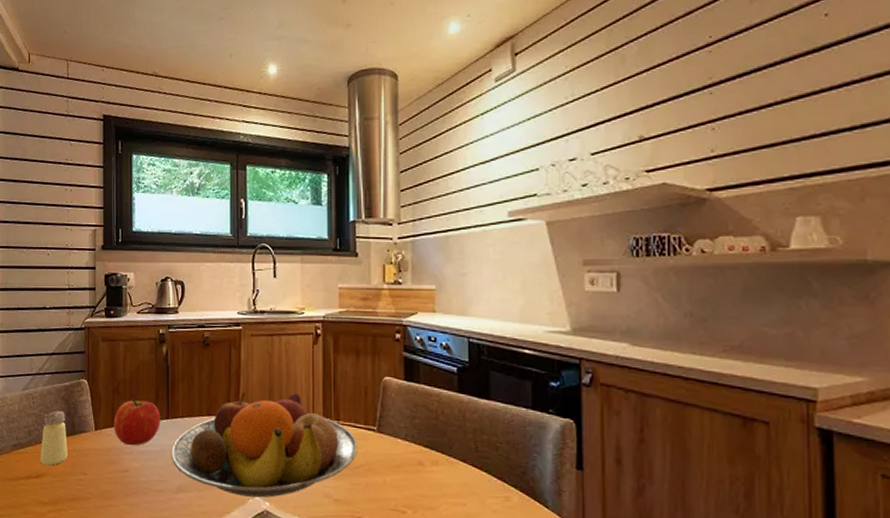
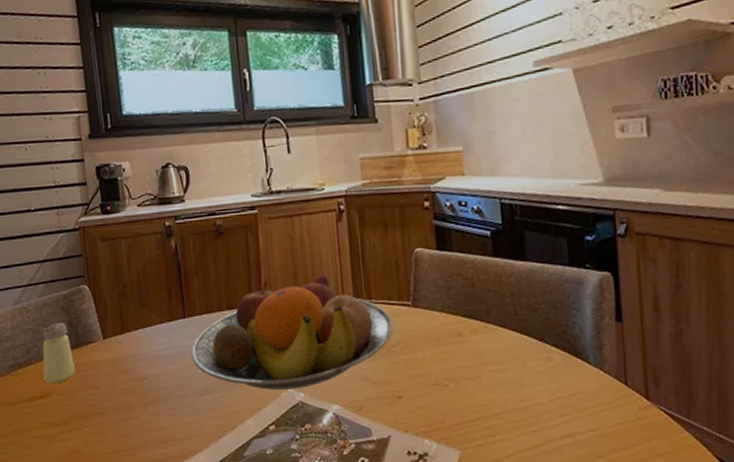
apple: present [114,399,160,446] -> none [123,300,177,352]

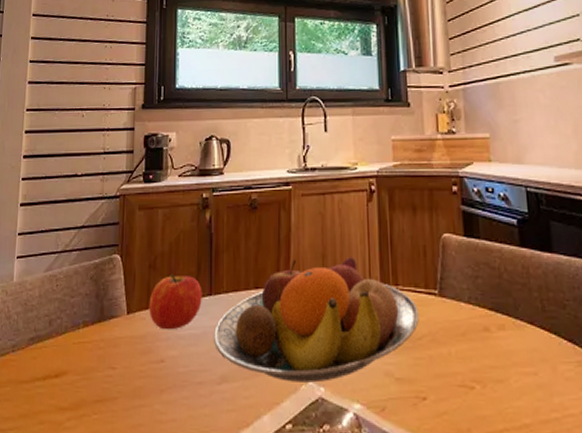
saltshaker: present [42,323,75,384] -> none [61,294,95,361]
apple: none [123,300,177,352] -> present [149,274,202,330]

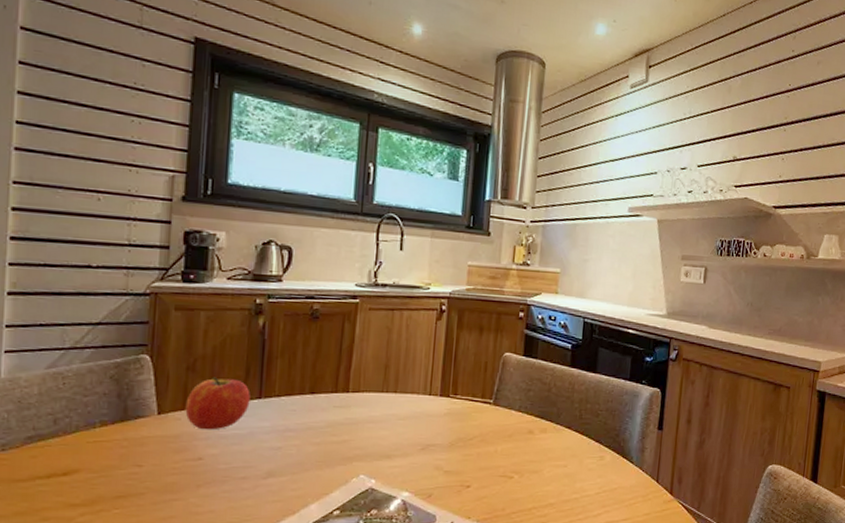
fruit bowl: present [213,257,419,383] -> none [260,369,473,476]

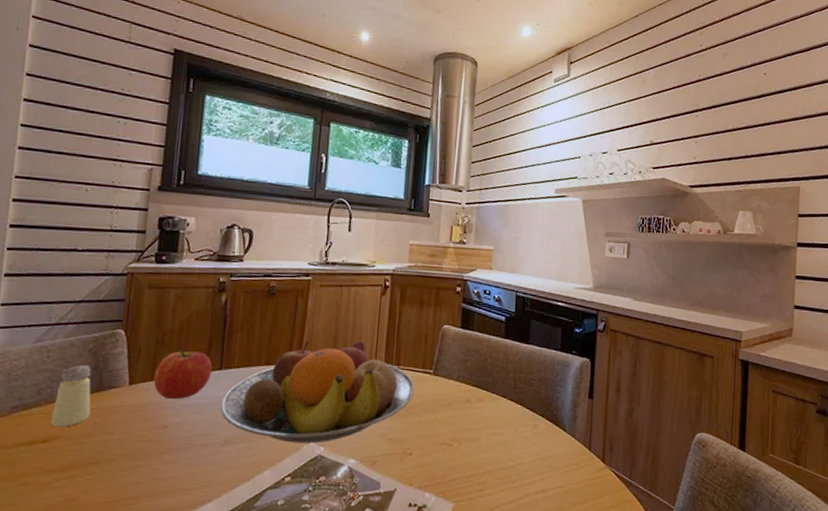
saltshaker: none [70,393,116,460] -> present [50,365,91,428]
fruit bowl: none [260,369,473,476] -> present [220,341,415,443]

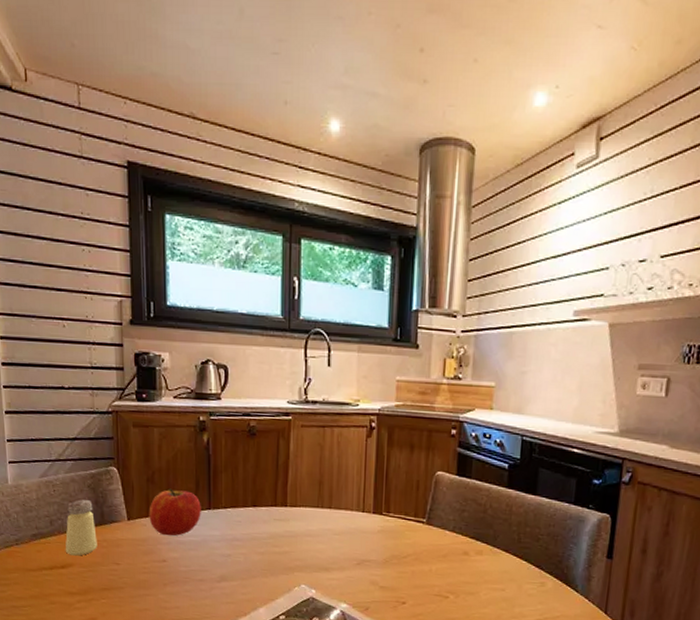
fruit bowl: present [220,341,415,443] -> none [212,484,406,586]

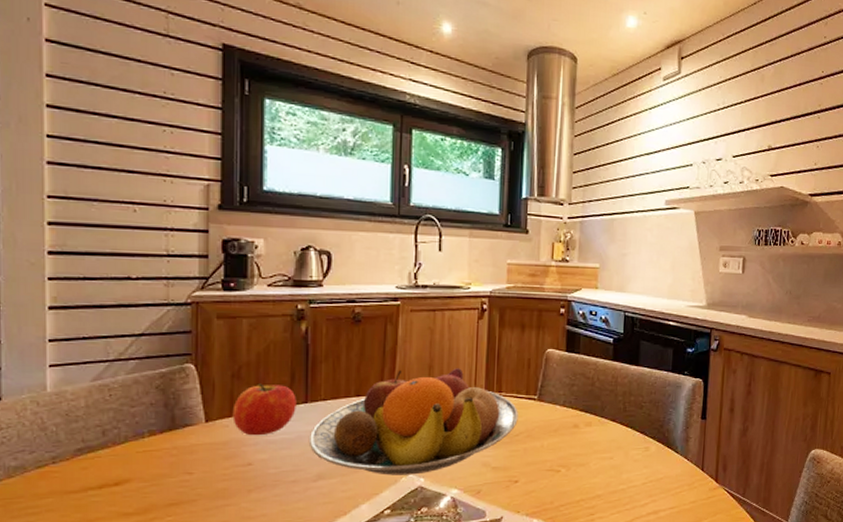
saltshaker: present [65,499,97,556] -> none [120,403,165,469]
fruit bowl: none [212,484,406,586] -> present [308,368,518,476]

